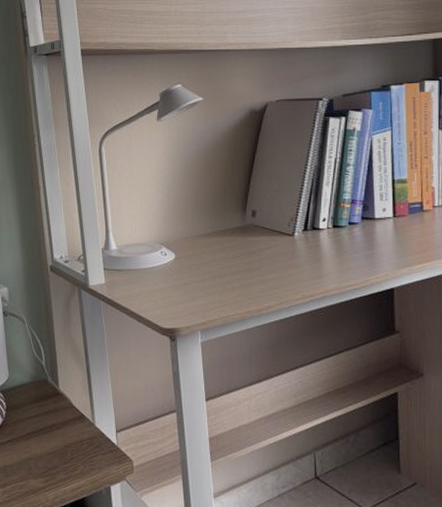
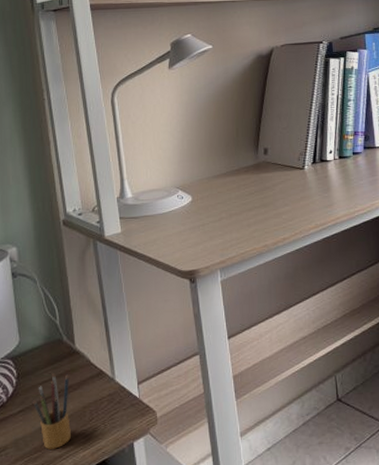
pencil box: none [20,410,53,481] -> present [33,373,71,450]

